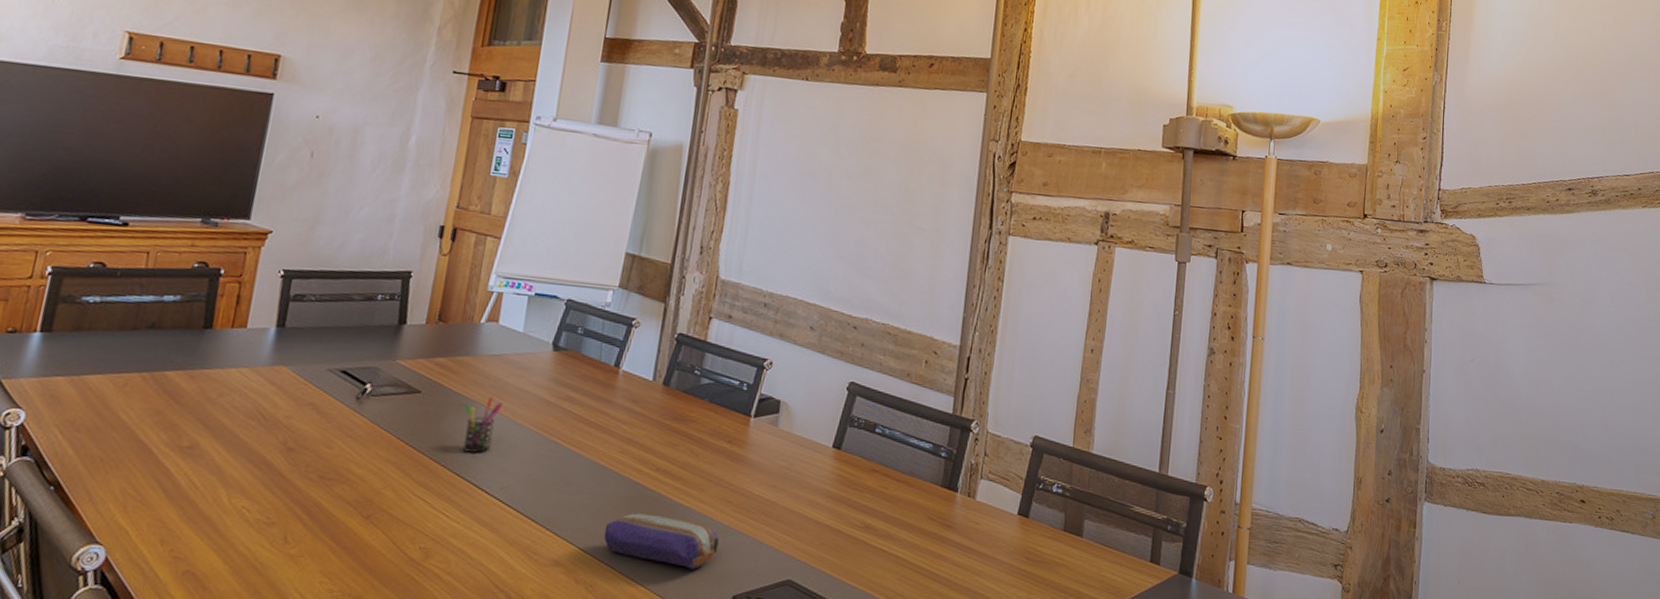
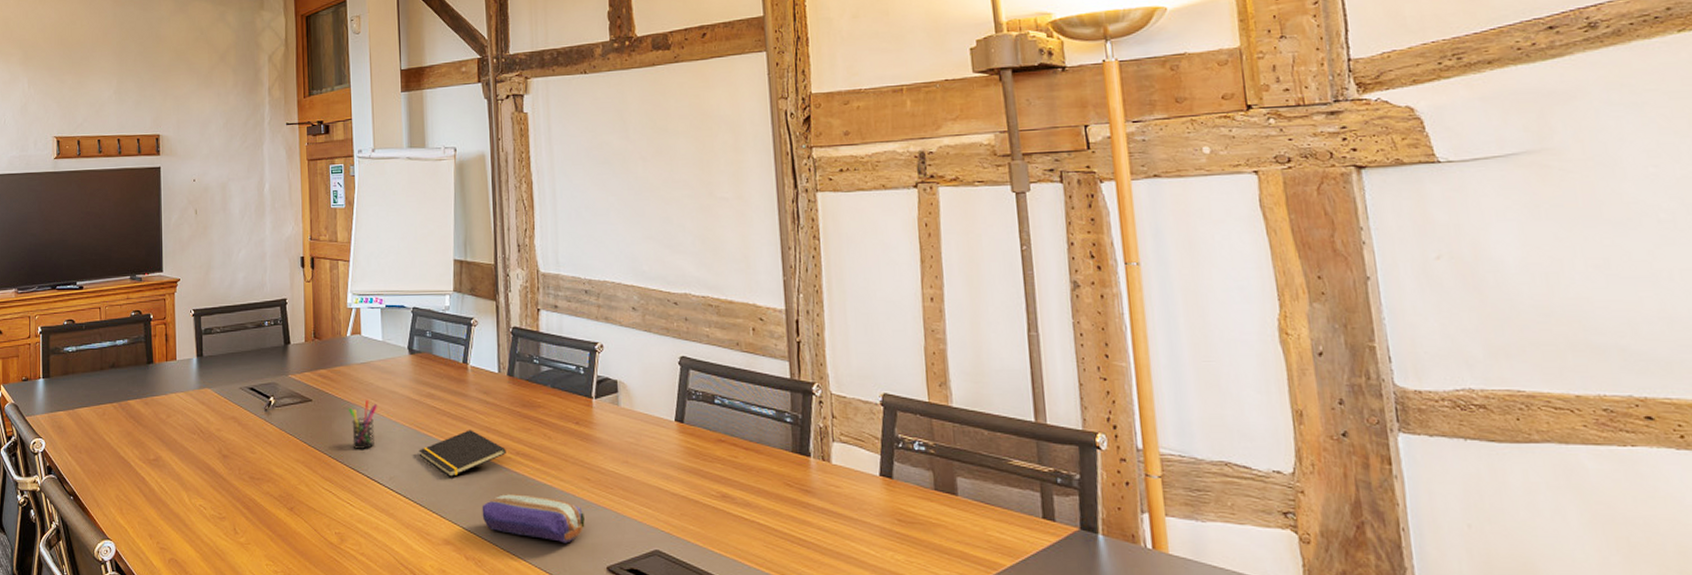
notepad: none [542,440,646,491] -> present [419,430,506,477]

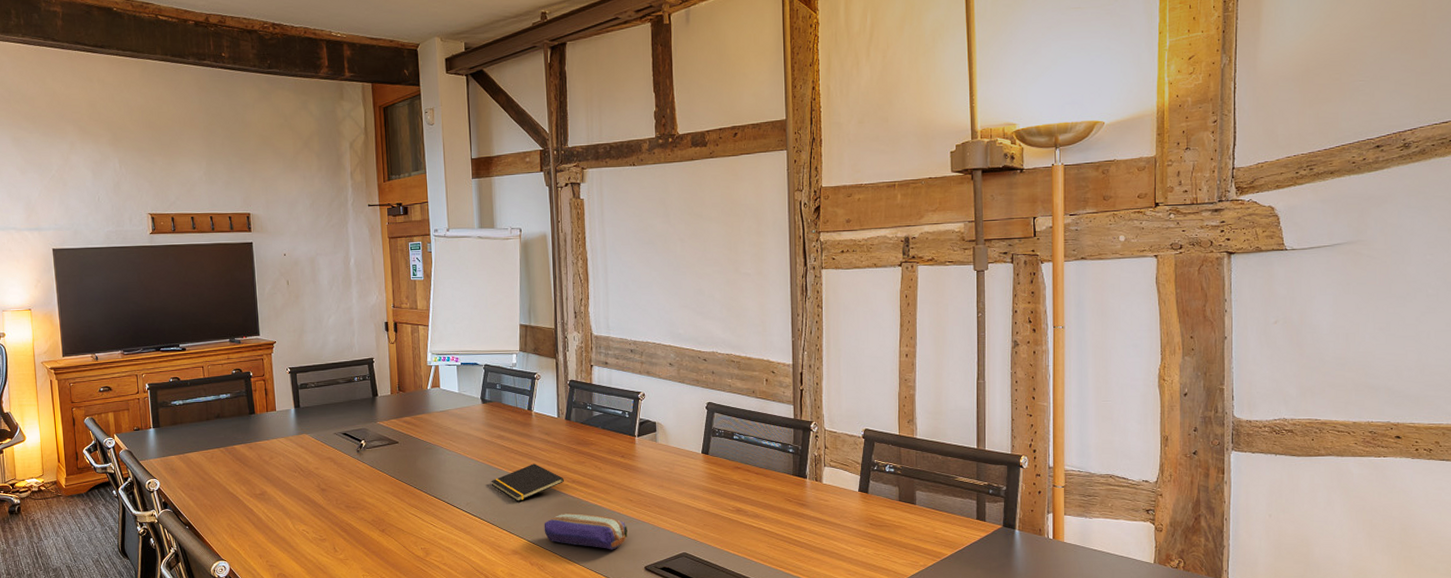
pen holder: present [348,399,377,449] -> none [430,440,455,481]

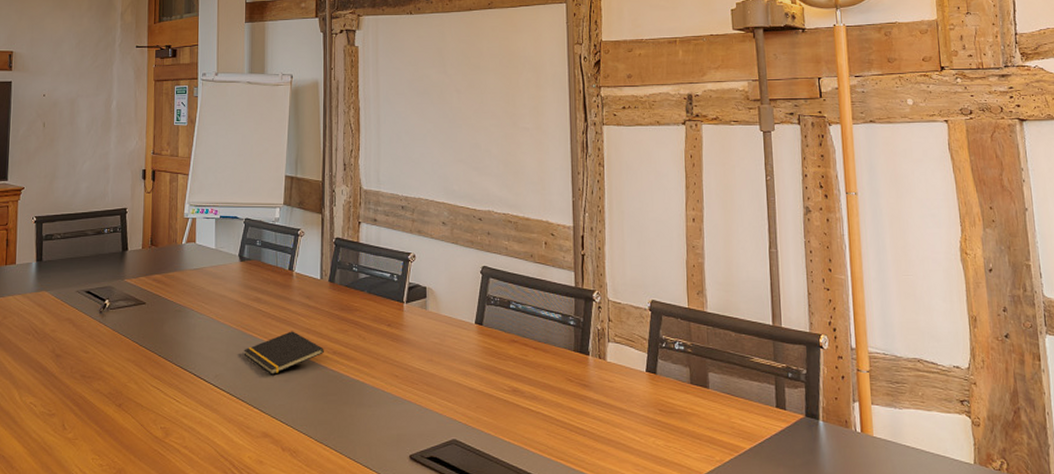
pencil case: present [544,512,628,550] -> none [299,389,392,435]

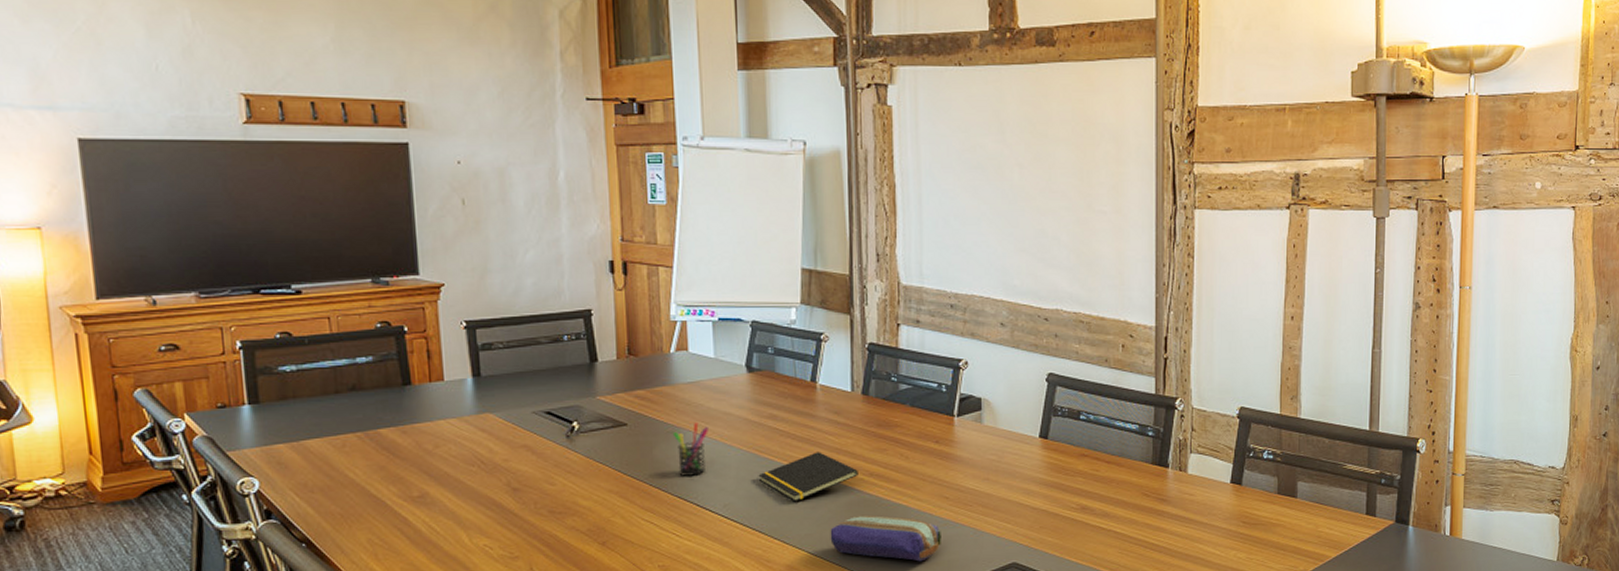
pen holder: none [179,302,207,349] -> present [672,421,708,476]
pencil case: none [299,389,392,435] -> present [830,515,941,562]

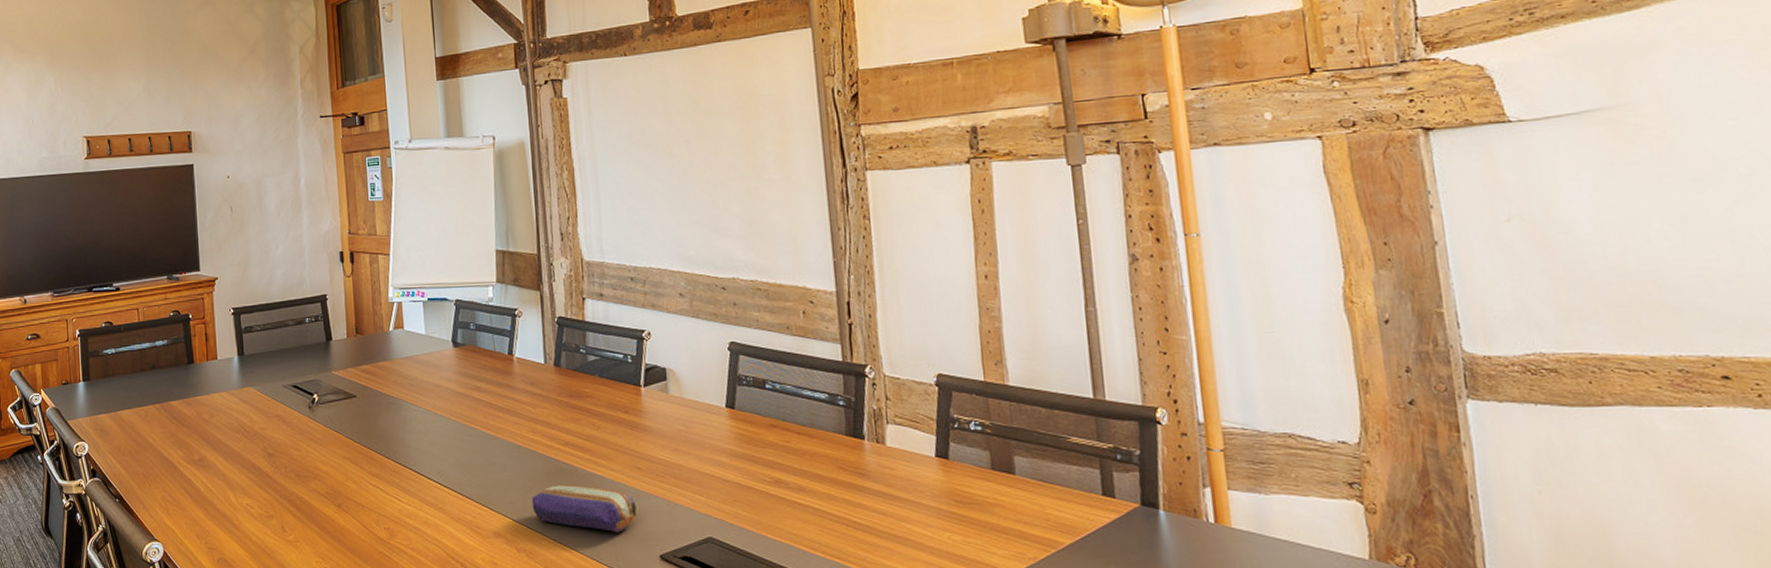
pen holder: present [672,421,708,476] -> none [393,393,423,444]
notepad: present [758,452,858,501] -> none [466,421,555,469]

